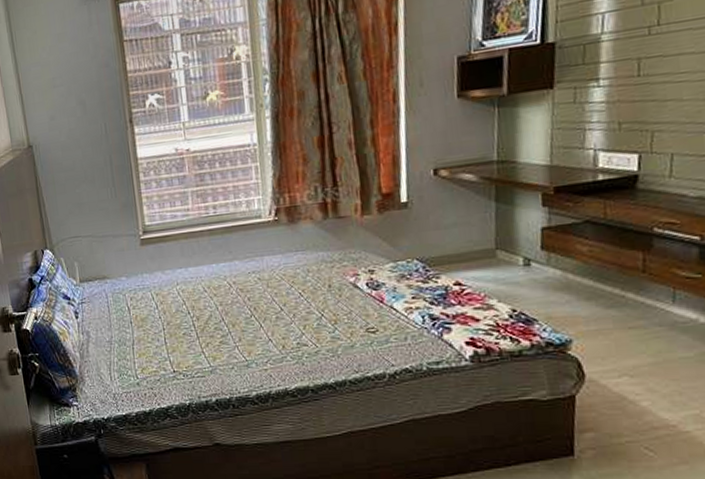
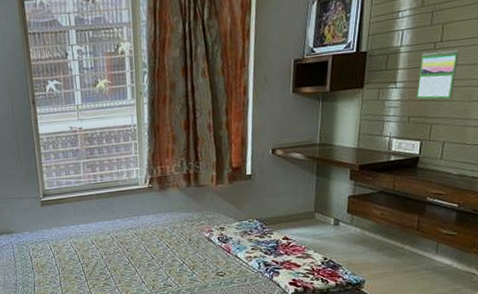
calendar: none [627,34,685,100] -> present [416,50,459,100]

